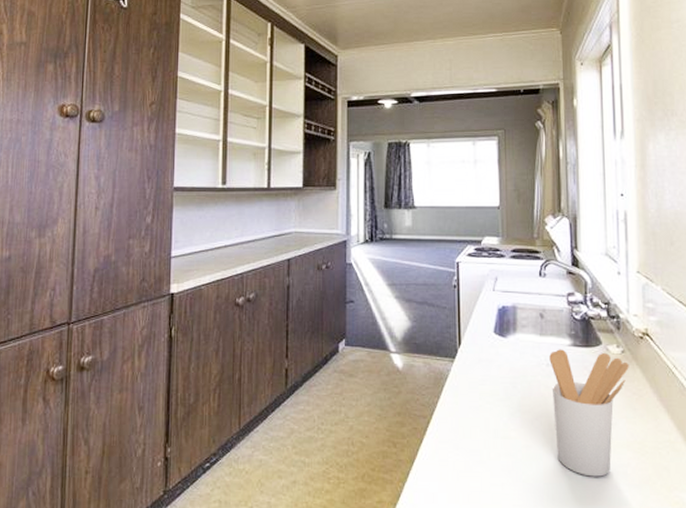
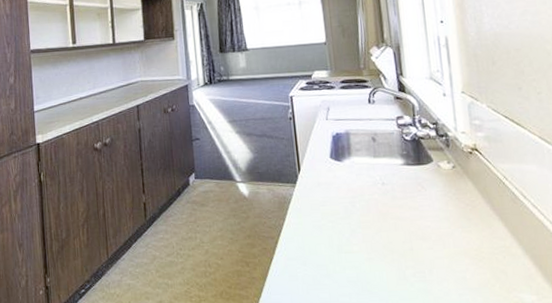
utensil holder: present [549,349,629,477] -> none [384,168,461,283]

